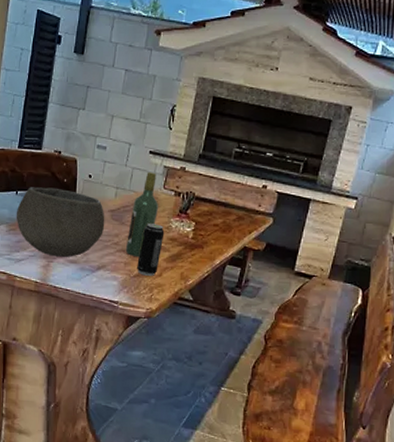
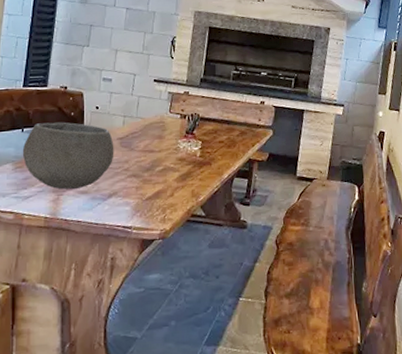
wine bottle: present [125,171,159,258] -> none [136,98,166,181]
beverage can: present [137,223,165,276] -> none [148,146,173,198]

